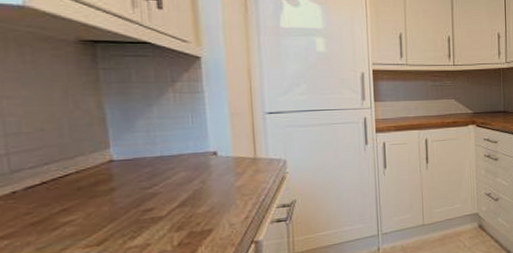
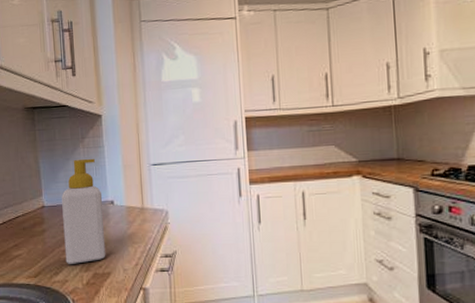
soap bottle: none [141,106,206,225] -> present [62,159,106,264]

